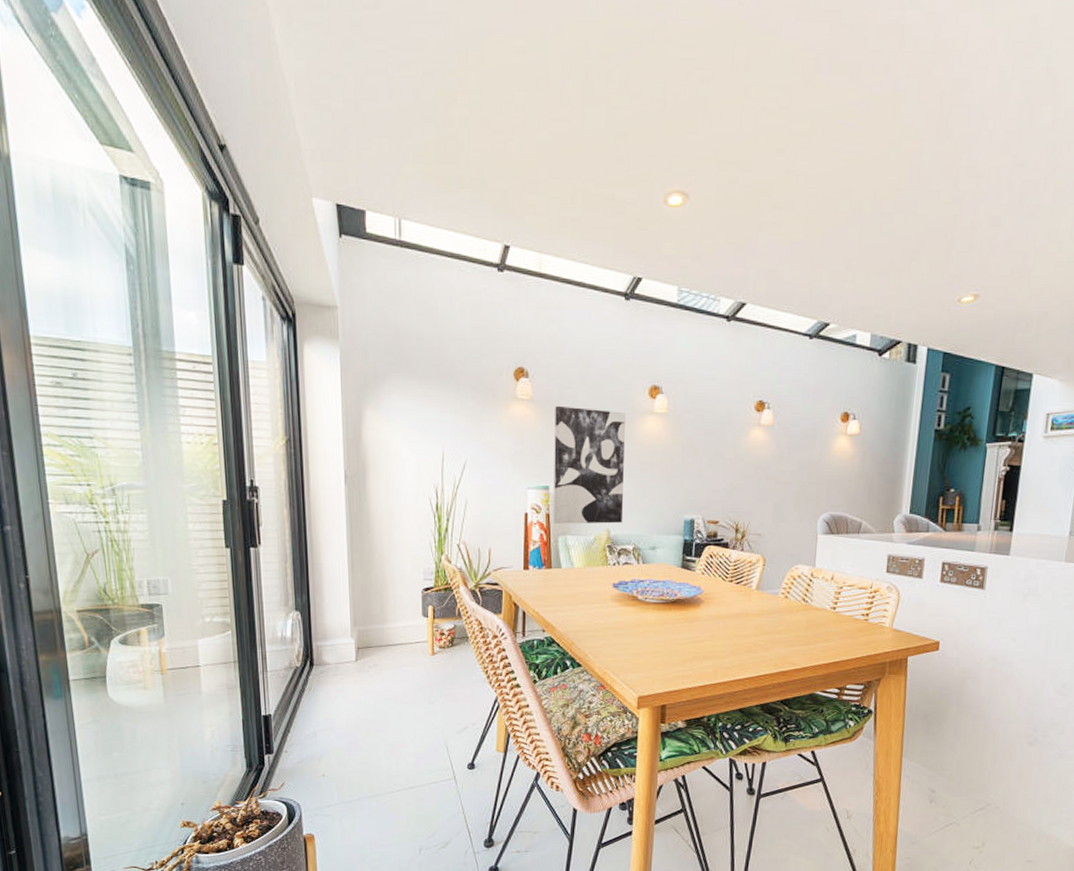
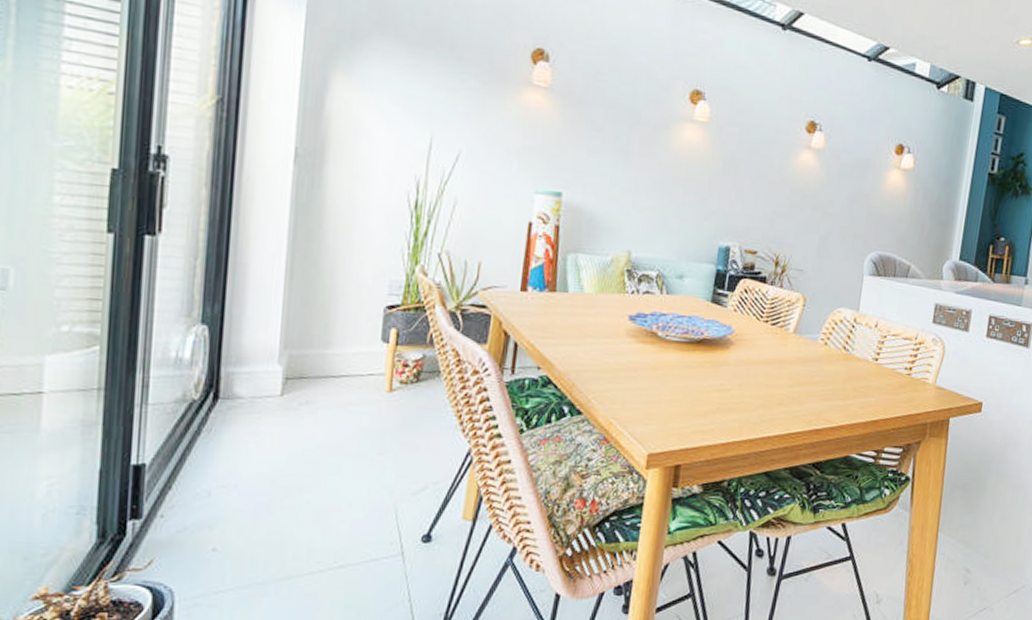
wall art: present [553,405,625,524] -> none [563,98,661,244]

